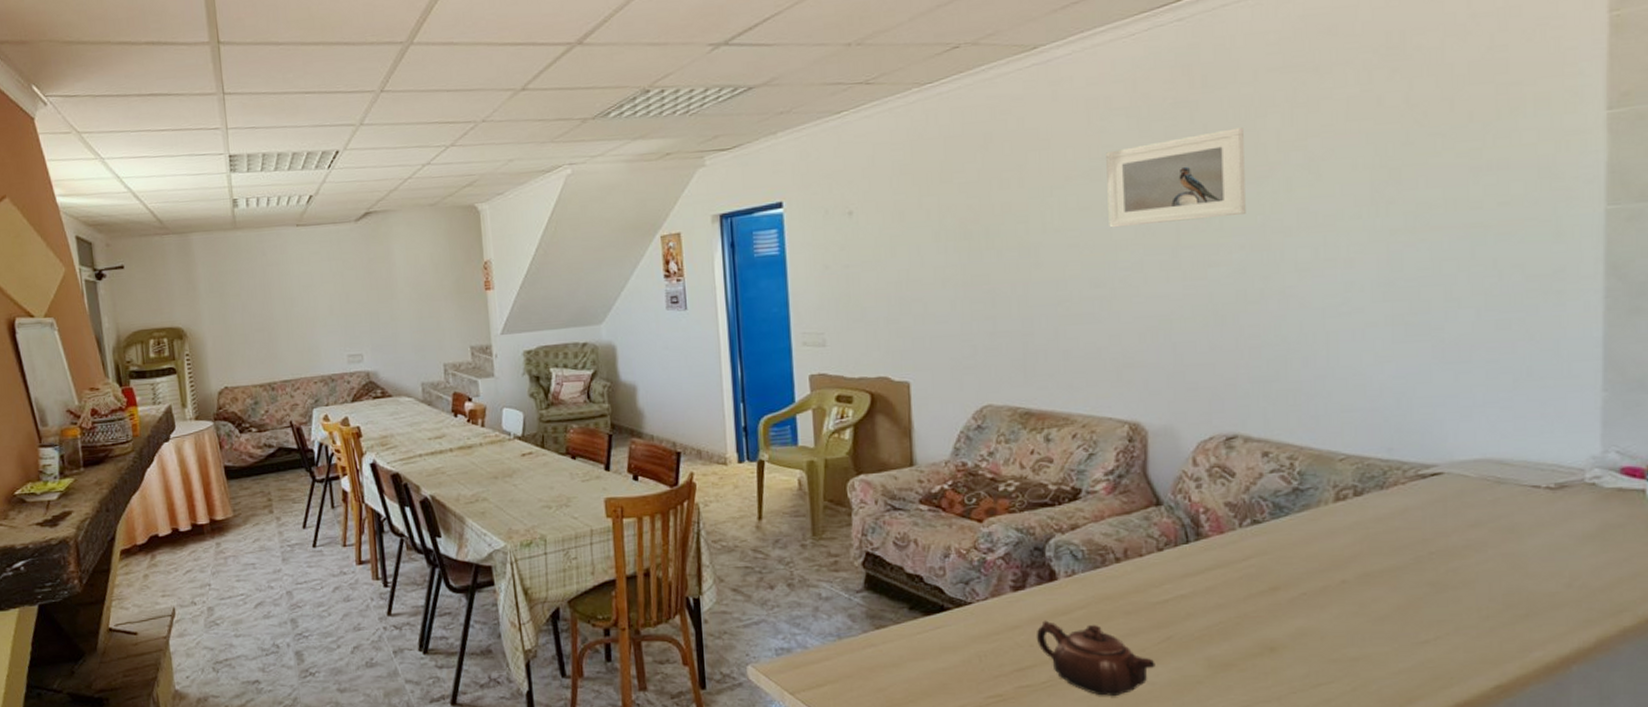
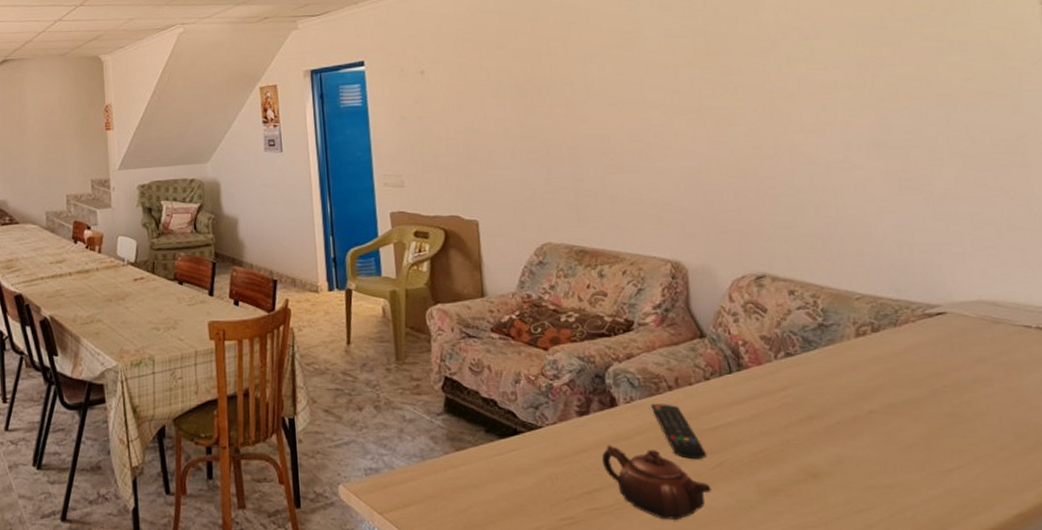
remote control: none [1094,576,1154,635] -> present [650,404,708,460]
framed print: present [1106,127,1246,228] -> none [635,10,756,91]

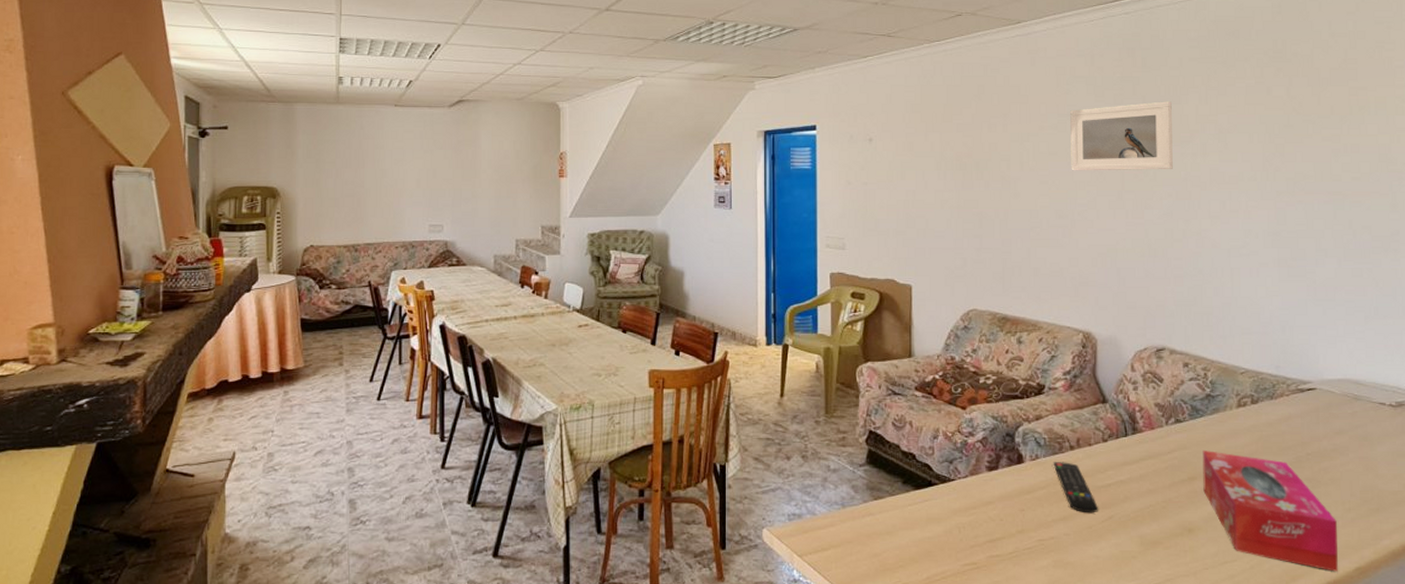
teapot: present [601,444,712,521] -> none [1005,498,1100,568]
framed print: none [635,10,756,91] -> present [1070,101,1173,171]
tissue box: none [820,386,996,519] -> present [1202,451,1338,572]

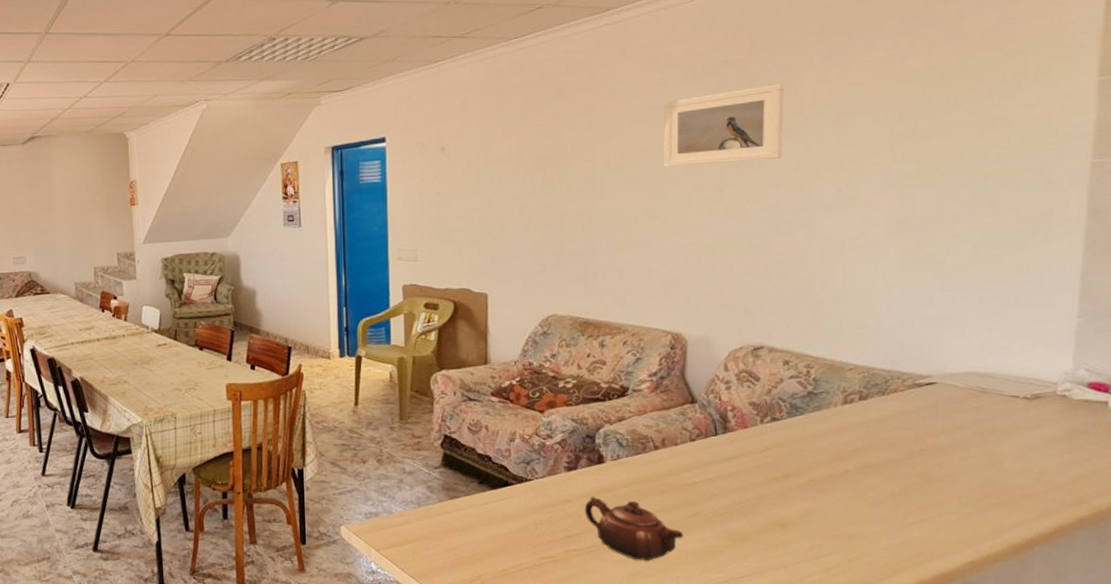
teapot: none [1005,498,1100,568] -> present [584,496,683,561]
remote control: present [1053,462,1099,513] -> none [635,461,684,510]
tissue box: present [1202,451,1338,572] -> none [799,448,951,565]

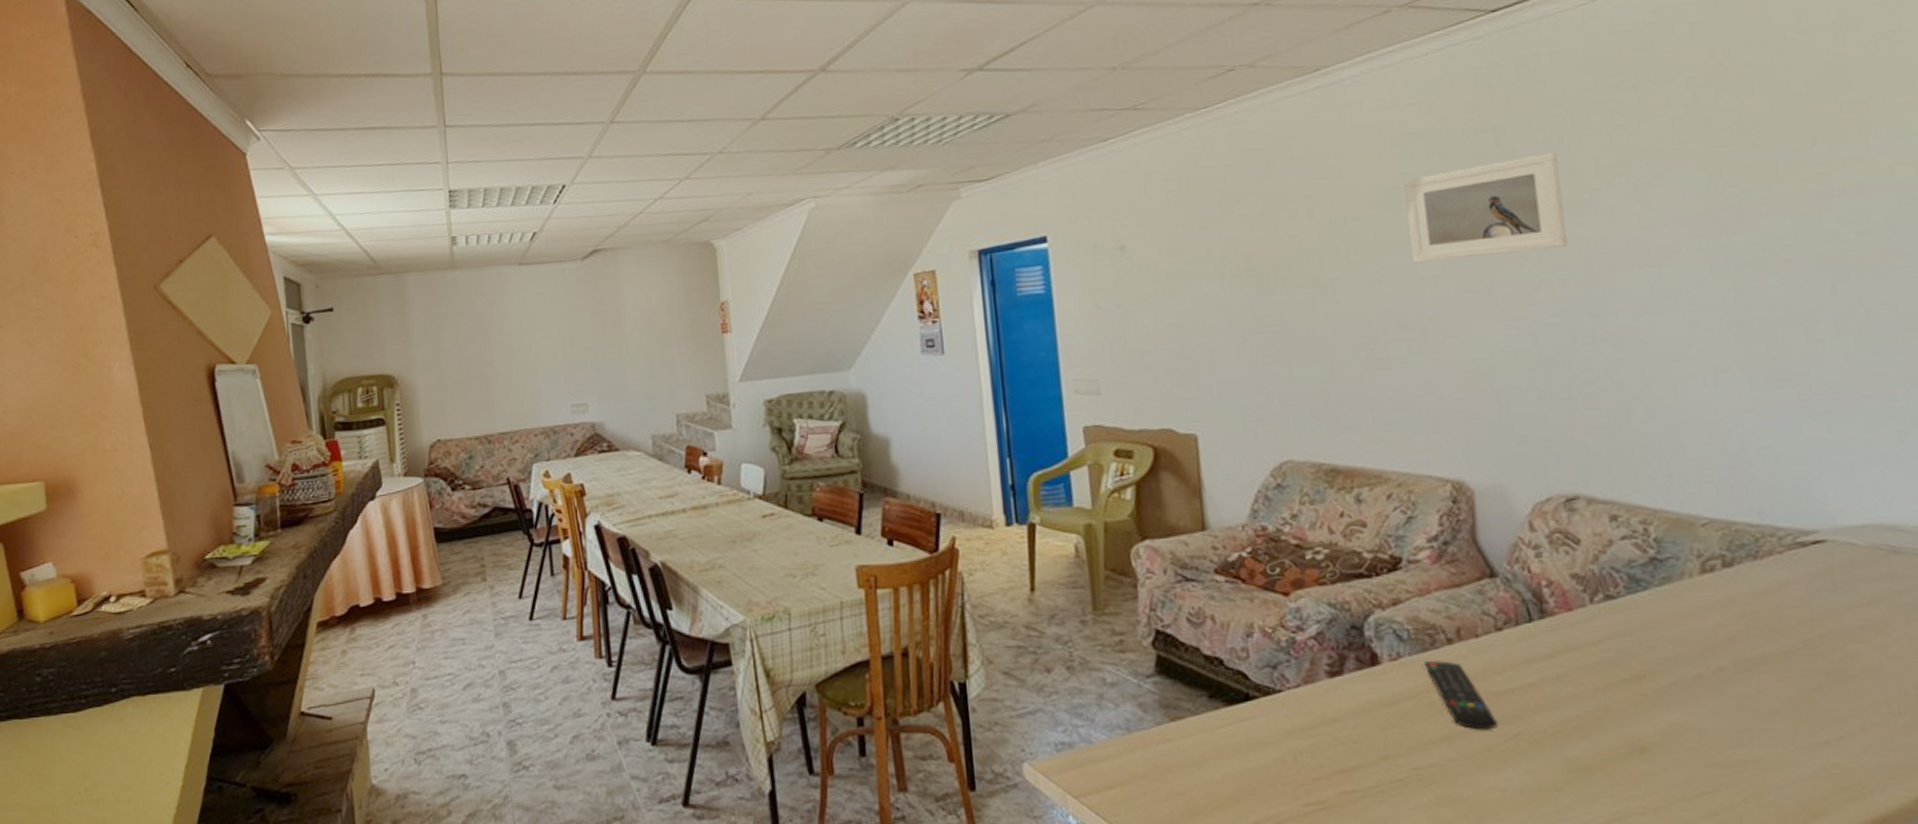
teapot: present [584,496,683,561] -> none [1359,712,1504,806]
remote control: none [635,461,684,510] -> present [1423,661,1499,730]

